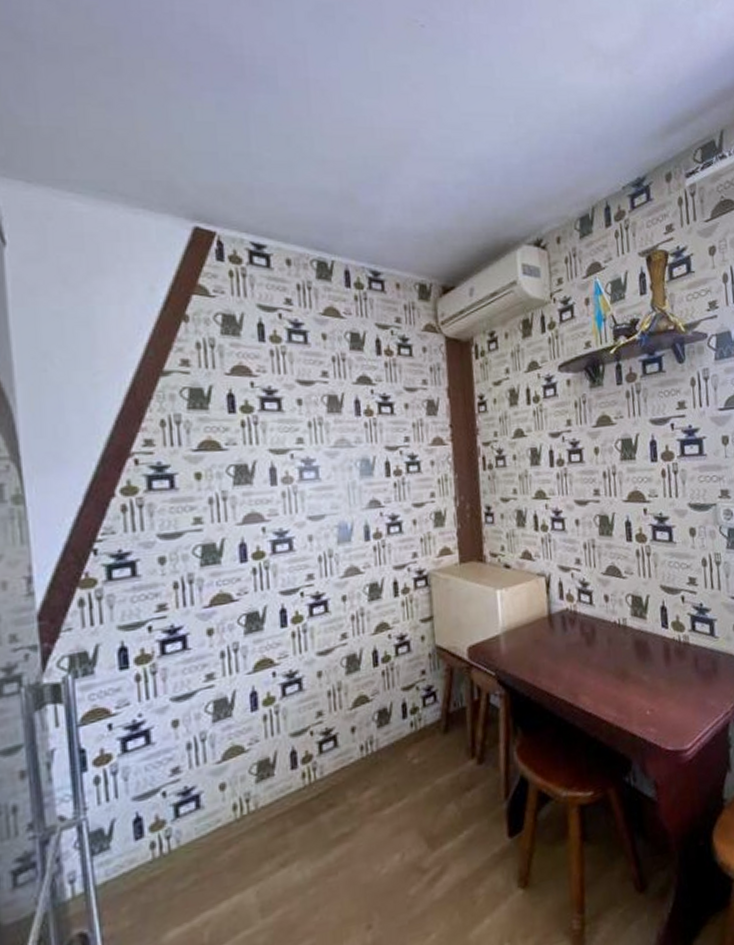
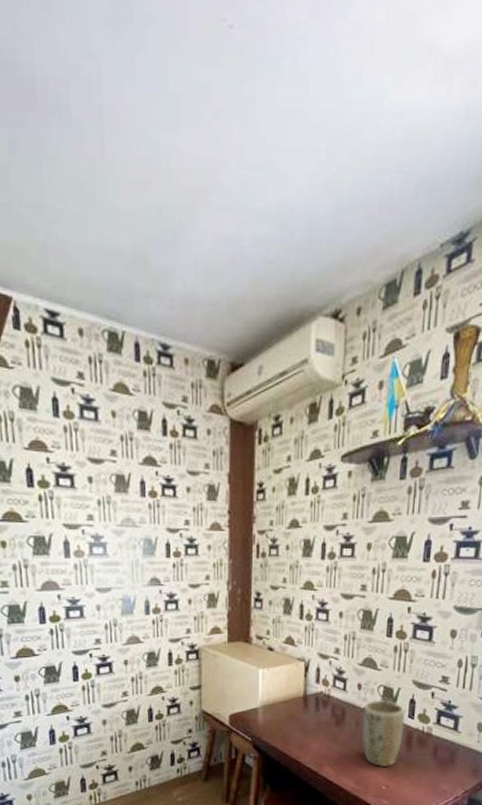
plant pot: none [614,610,660,688] -> present [361,699,406,767]

